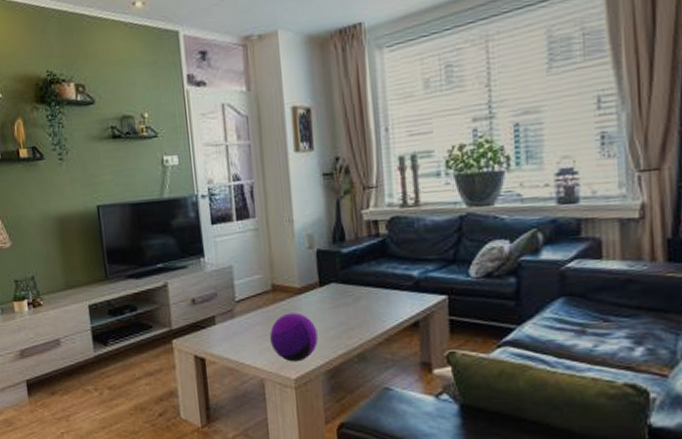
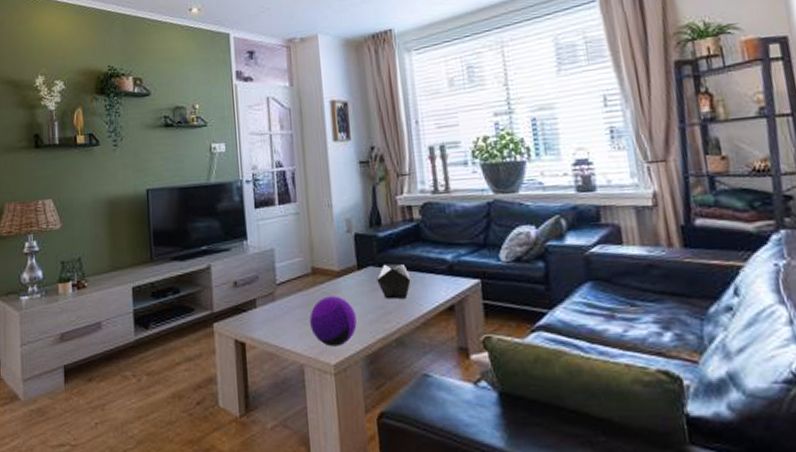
decorative tray: none [339,280,377,316] -> present [377,263,413,299]

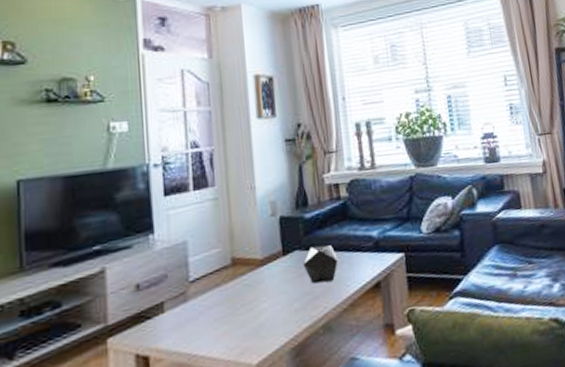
decorative orb: present [310,296,357,347] -> none [229,286,282,345]

